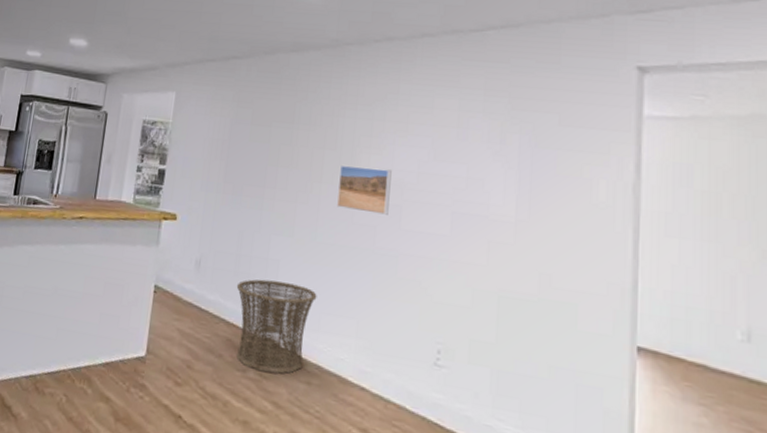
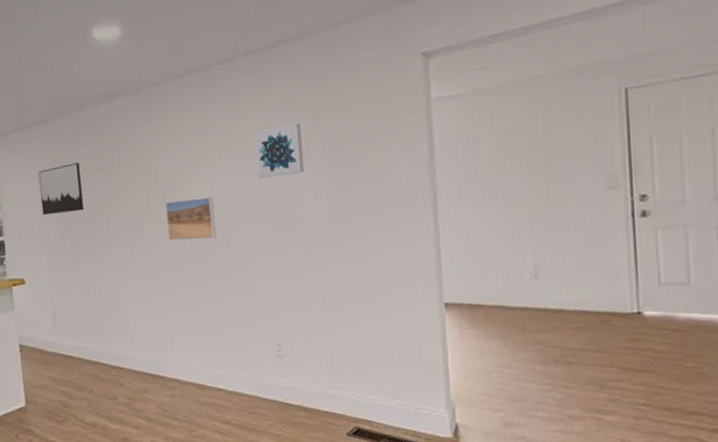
wall art: none [210,105,259,156] -> present [38,163,84,215]
basket: present [236,279,317,374] -> none [92,316,166,396]
wall art: none [444,111,498,165] -> present [254,123,305,178]

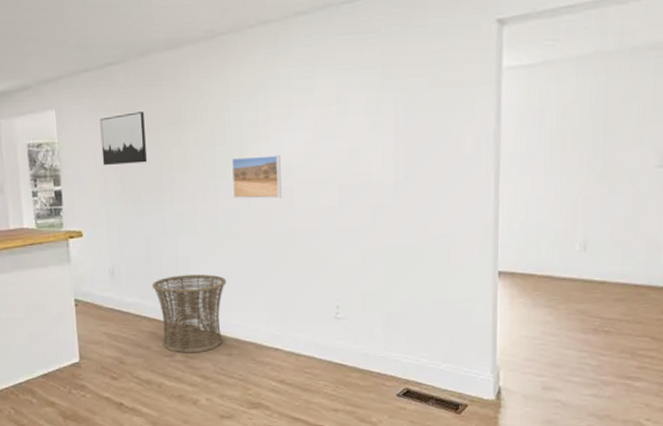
basket: none [92,316,166,396] -> present [151,274,227,354]
wall art: present [254,123,305,178] -> none [326,83,374,139]

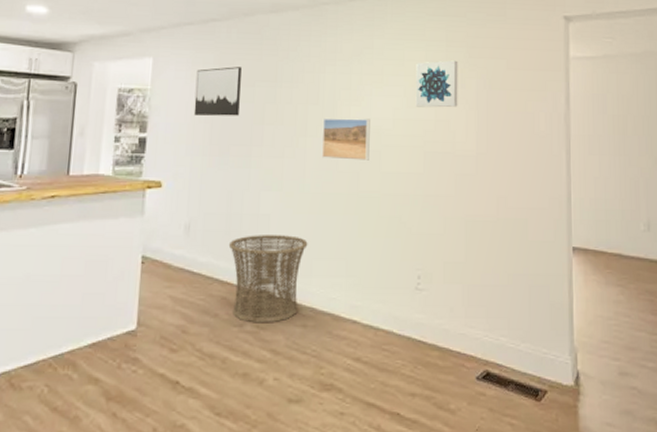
wall art: none [326,83,374,139] -> present [415,60,458,108]

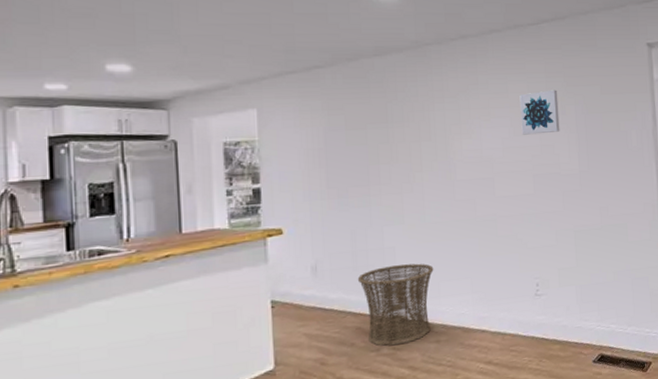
wall art: present [193,66,242,116] -> none [305,111,353,162]
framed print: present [322,118,370,161] -> none [437,150,484,190]

